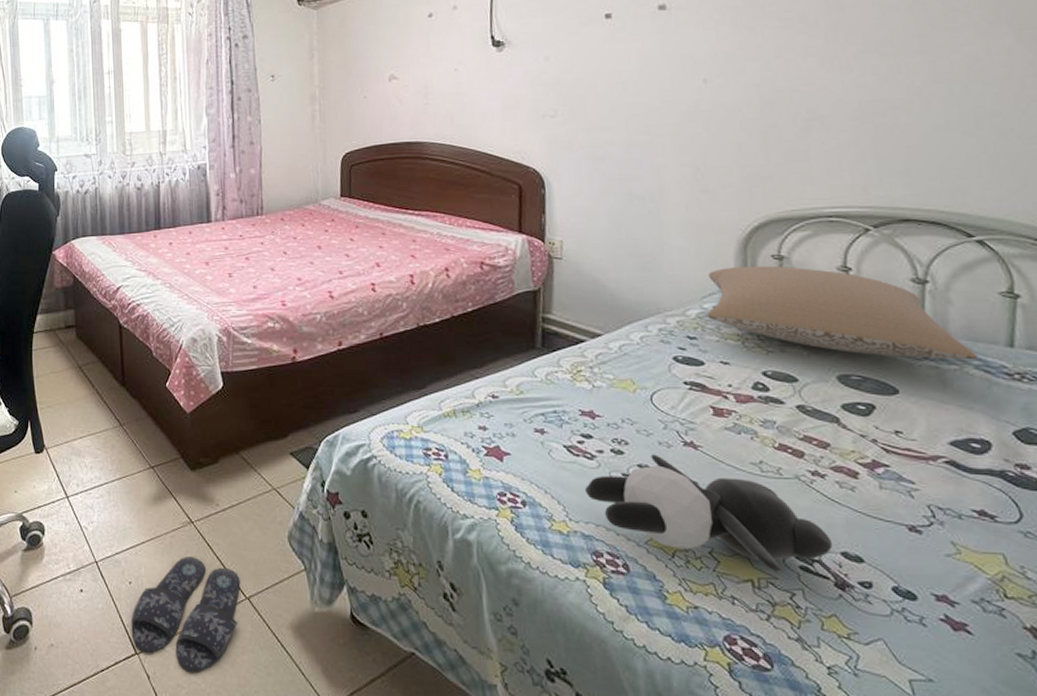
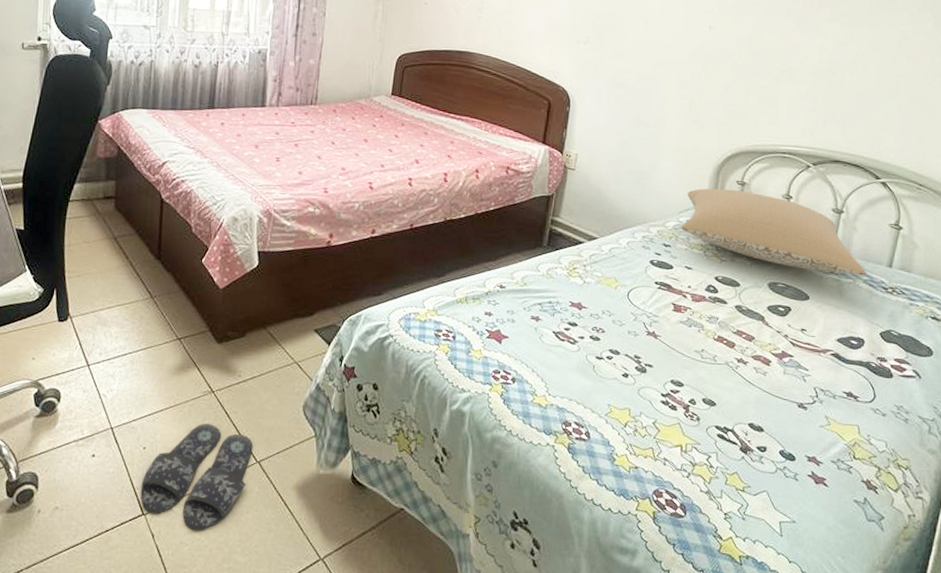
stuffed animal: present [584,454,833,572] -> none [564,341,744,439]

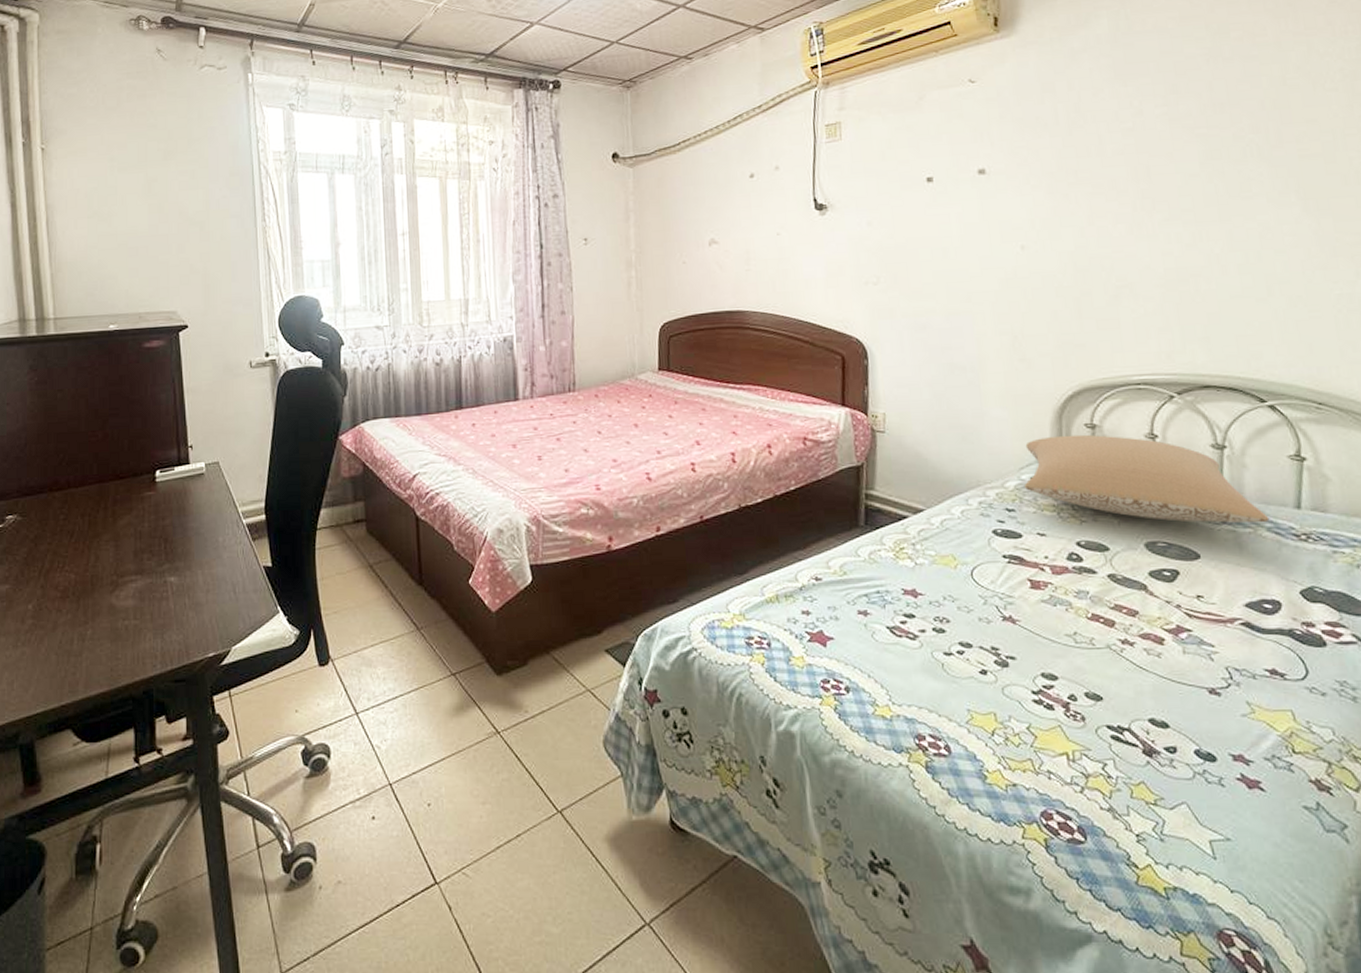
slippers: present [141,424,253,531] -> none [430,771,552,899]

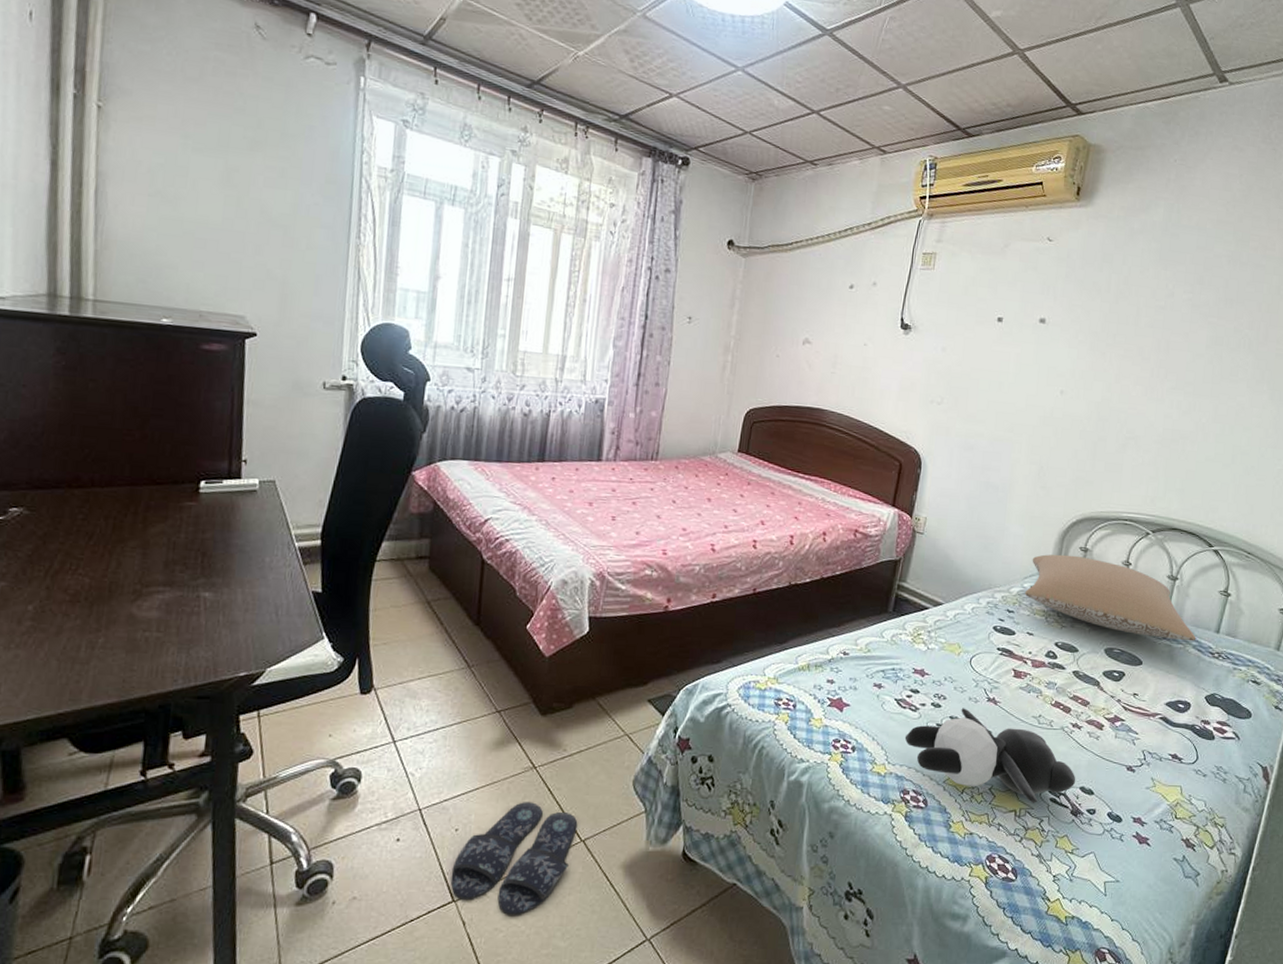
slippers: none [430,771,552,899] -> present [451,802,578,916]
stuffed animal: none [907,631,1141,743] -> present [904,708,1076,803]

